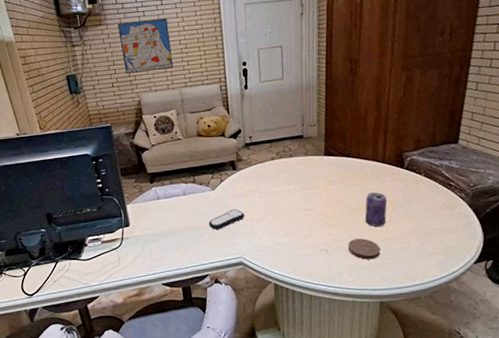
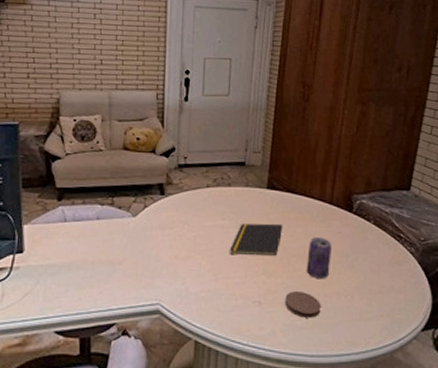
wall art: present [117,18,174,75] -> none [44,5,105,67]
remote control: present [208,209,245,230] -> none [123,243,169,266]
notepad: none [296,184,342,214] -> present [229,223,283,257]

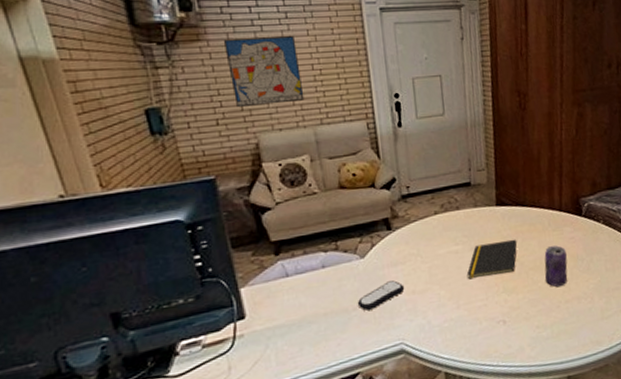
wall art: none [44,5,105,67] -> present [223,36,305,108]
remote control: none [123,243,169,266] -> present [357,280,405,311]
coaster: present [285,291,321,318] -> none [528,302,564,328]

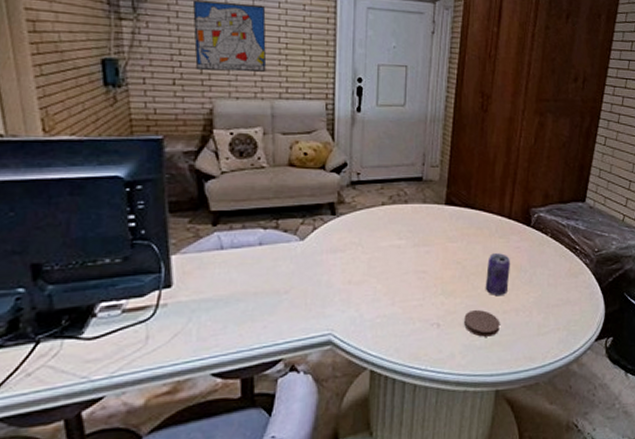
remote control: present [357,280,405,311] -> none [290,268,341,295]
notepad: present [466,239,518,279] -> none [406,241,462,277]
coaster: none [528,302,564,328] -> present [464,310,499,337]

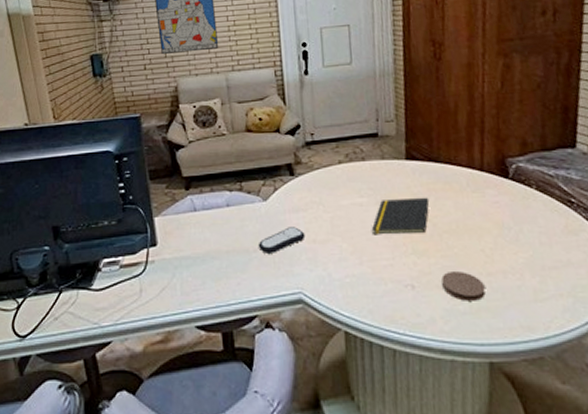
remote control: none [290,268,341,295] -> present [258,227,306,253]
notepad: none [406,241,462,277] -> present [371,197,430,235]
beverage can: present [485,253,511,295] -> none [461,209,490,255]

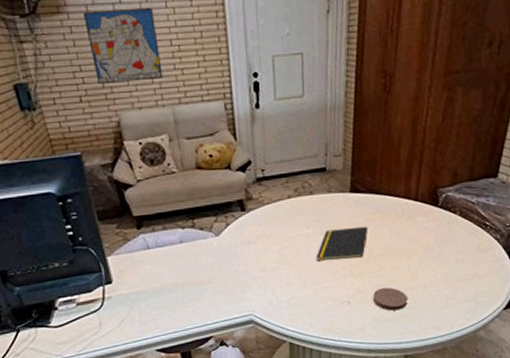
remote control: present [258,227,306,253] -> none [211,258,256,284]

